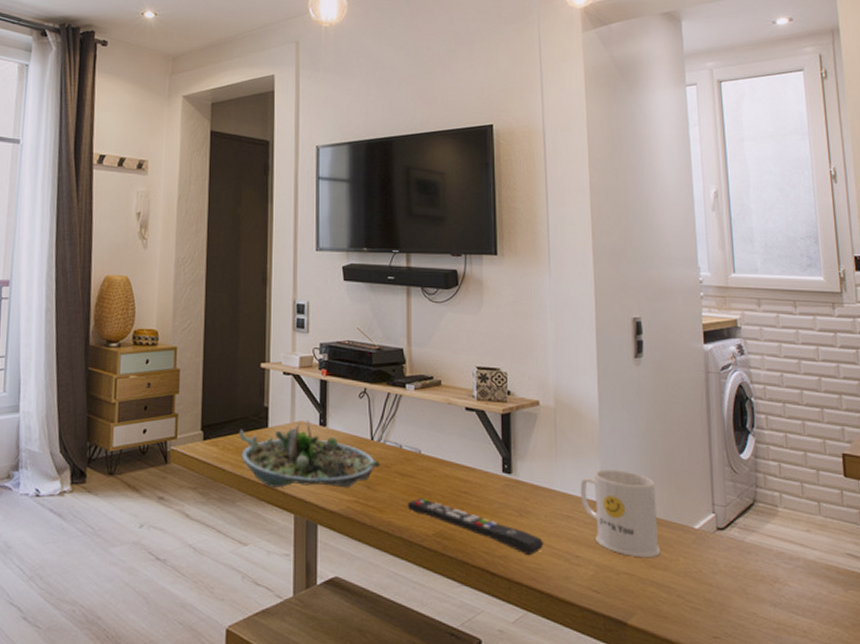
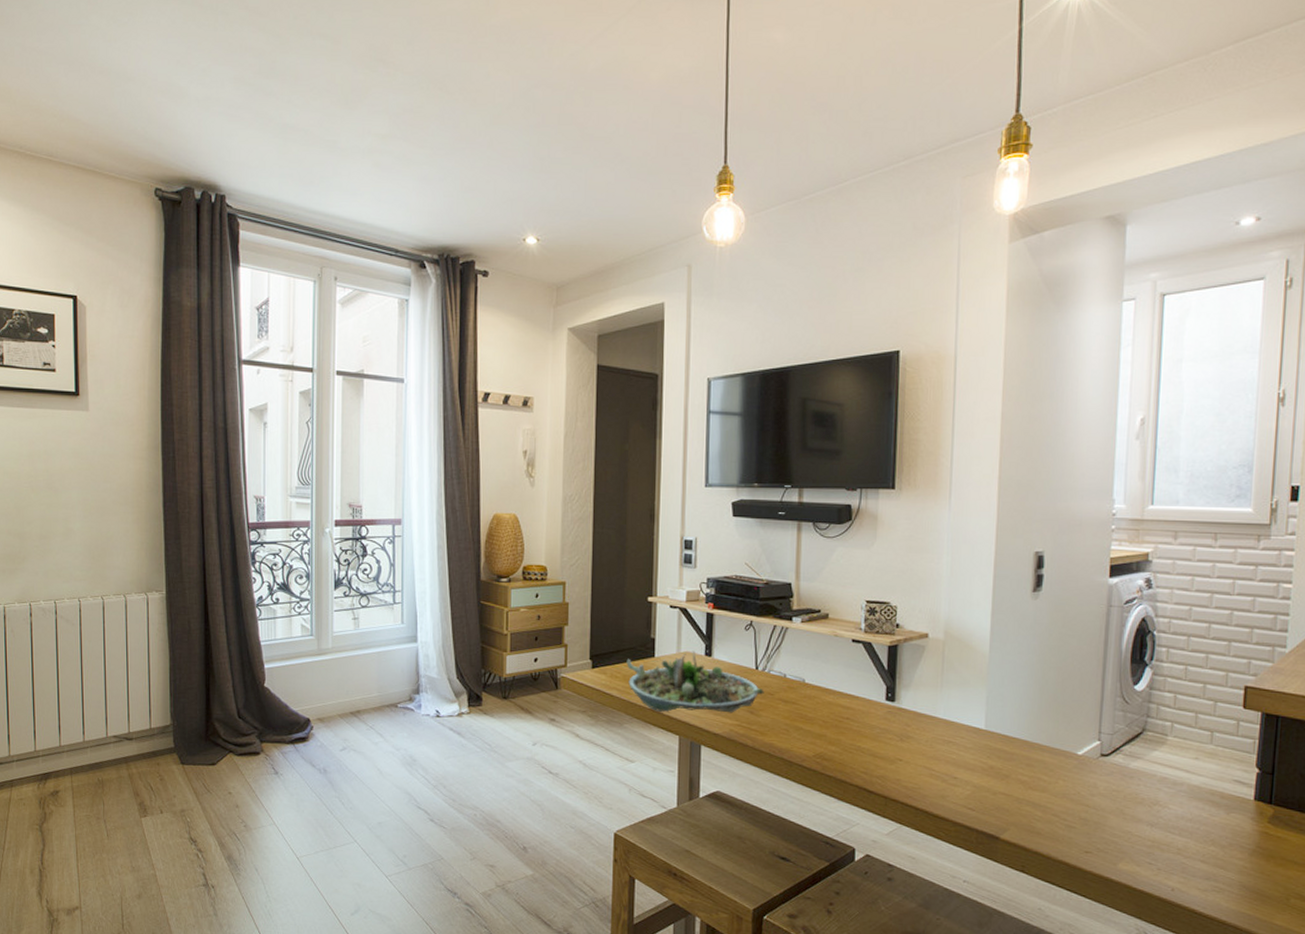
remote control: present [407,498,544,556] -> none [789,723,923,776]
mug: present [580,469,661,558] -> none [963,699,1041,781]

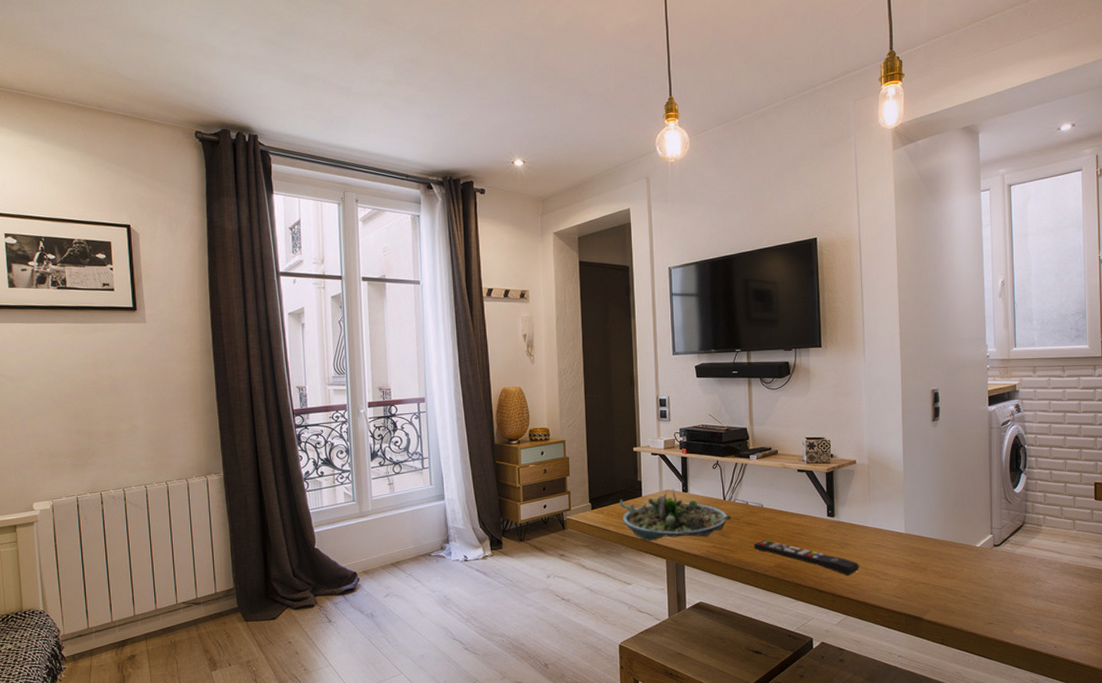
remote control: none [789,723,923,776] -> present [753,540,860,576]

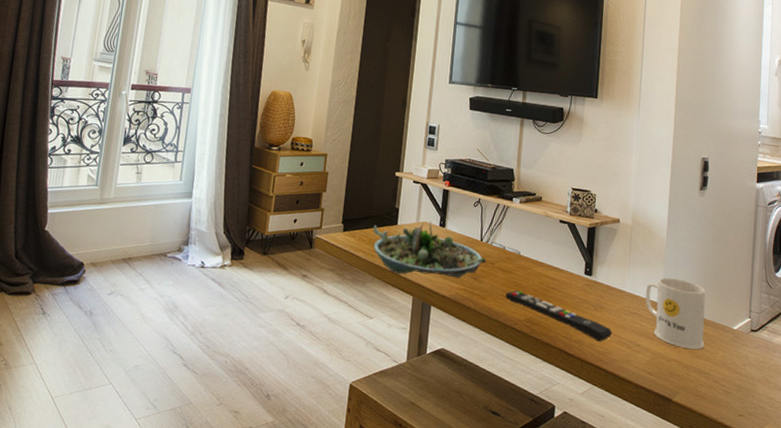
mug: none [888,508,950,571] -> present [645,277,706,350]

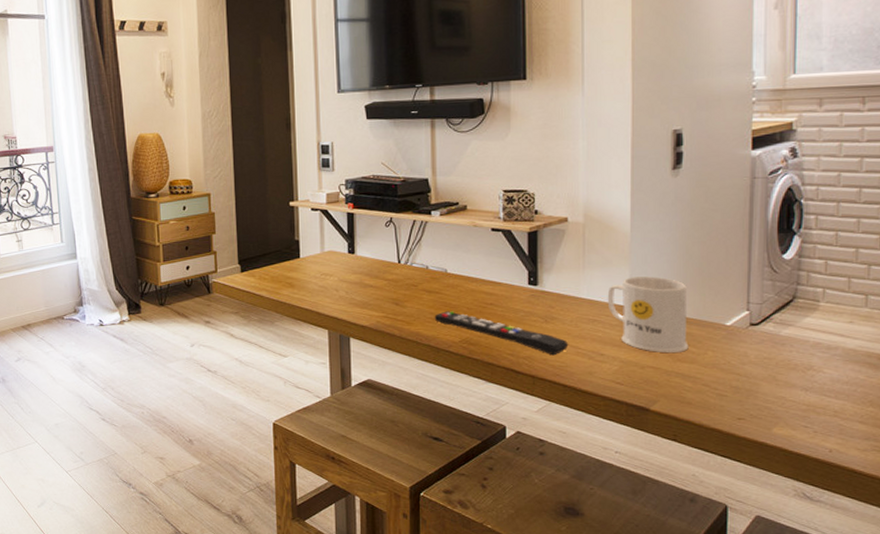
succulent planter: present [373,221,487,279] -> none [273,249,408,309]

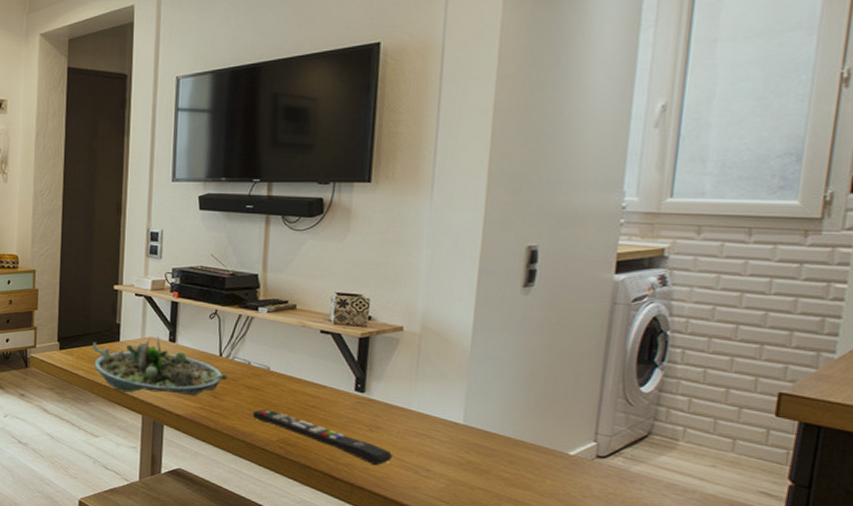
succulent planter: none [273,249,408,309] -> present [92,336,228,397]
mug: present [607,276,689,354] -> none [438,394,528,478]

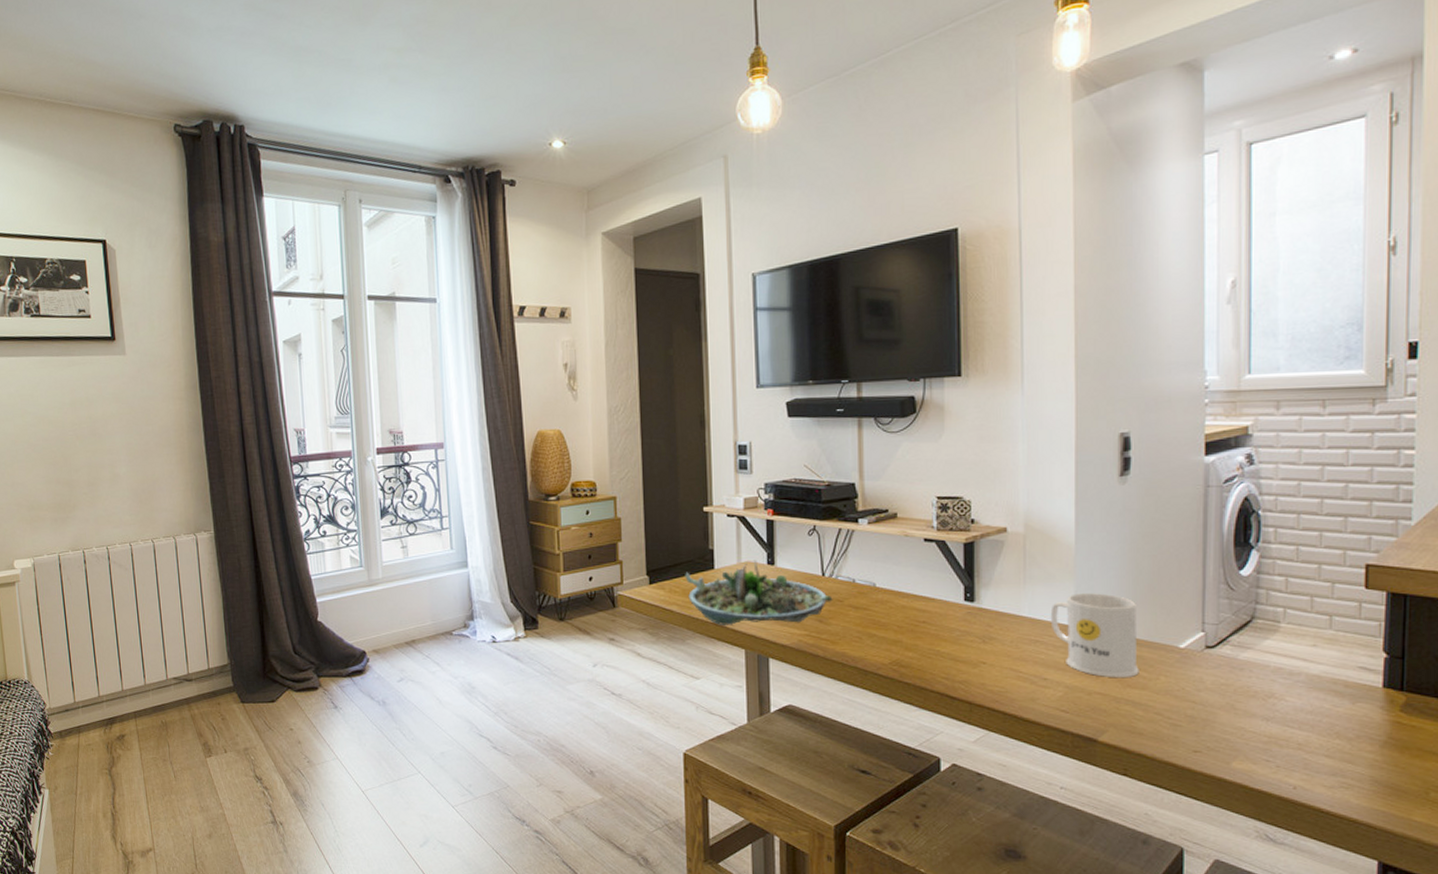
remote control: present [252,409,393,466] -> none [861,629,1009,680]
mug: none [438,394,528,478] -> present [1050,593,1139,678]

